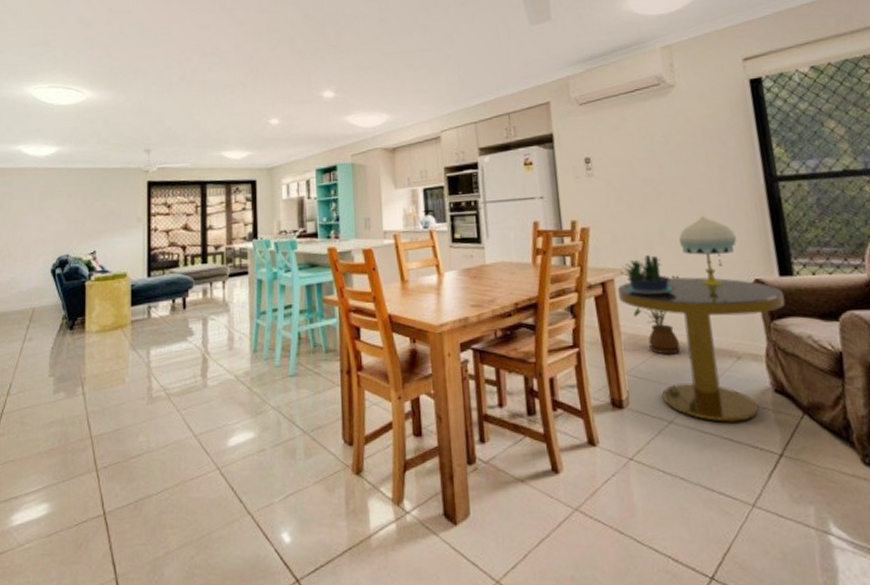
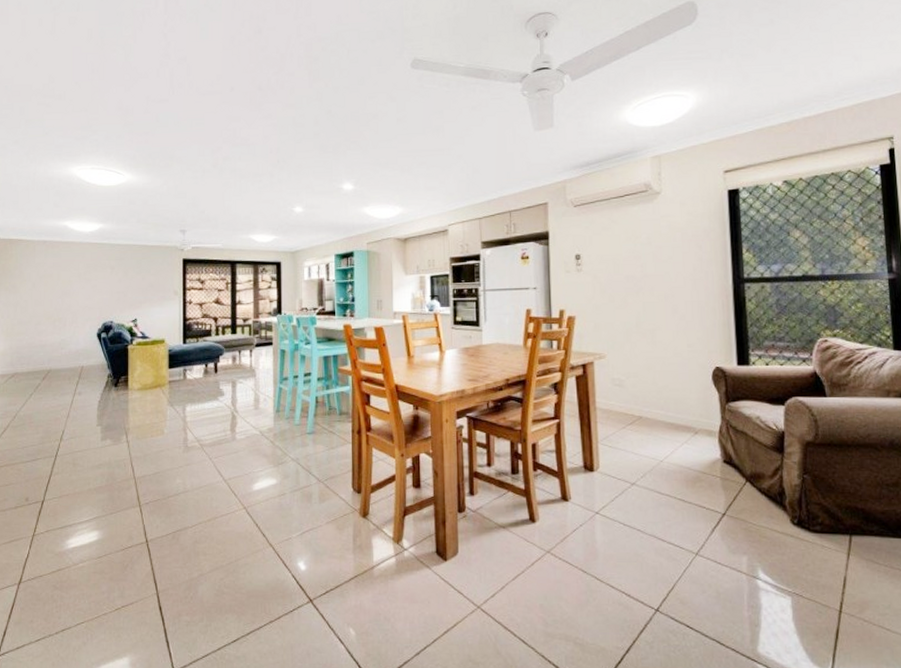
potted plant: present [616,254,676,296] -> none [596,341,647,377]
side table: present [617,277,785,422] -> none [595,363,740,486]
house plant: present [633,275,681,355] -> none [608,361,650,428]
table lamp: present [679,216,737,286] -> none [653,311,704,371]

